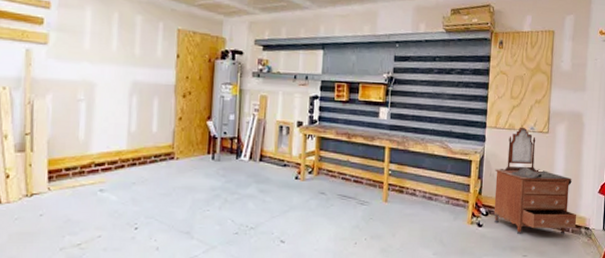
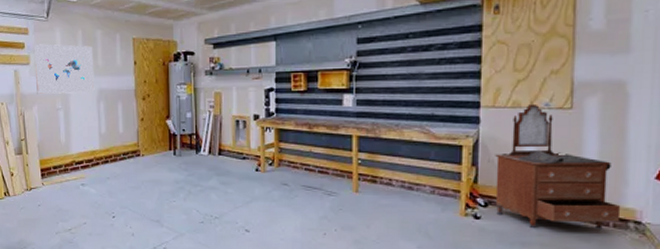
wall art: none [53,21,129,84] -> present [33,44,95,94]

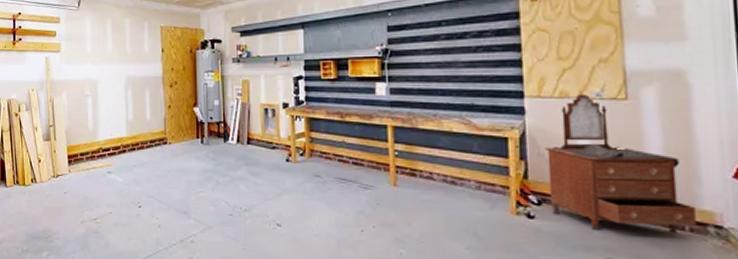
wall art: present [33,44,95,94] -> none [64,32,123,81]

